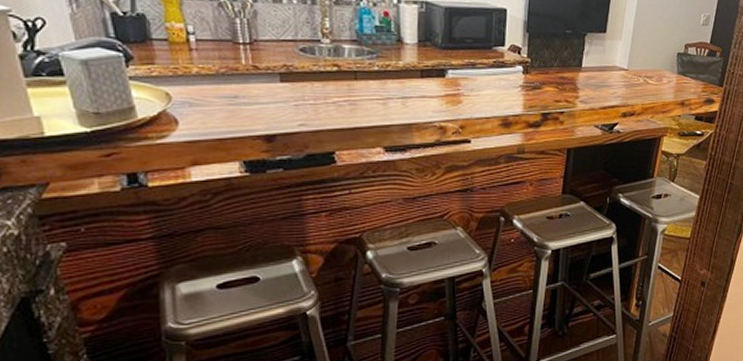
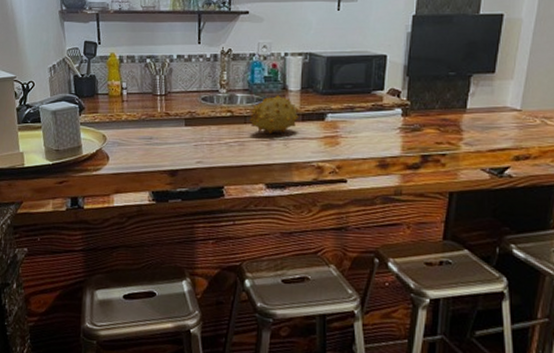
fruit: none [359,48,419,93] -> present [248,95,300,135]

